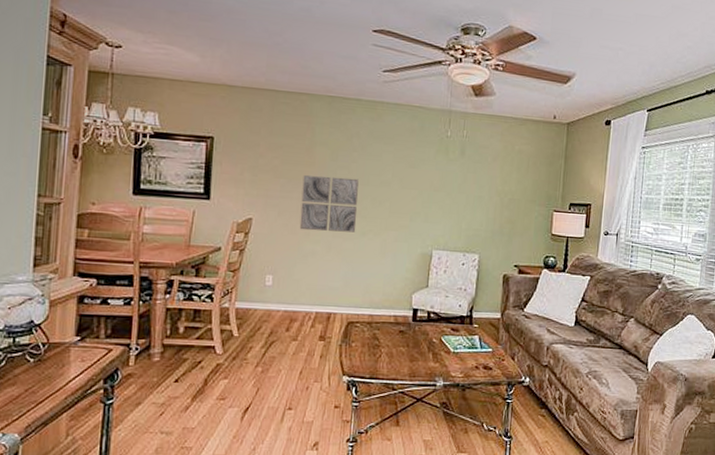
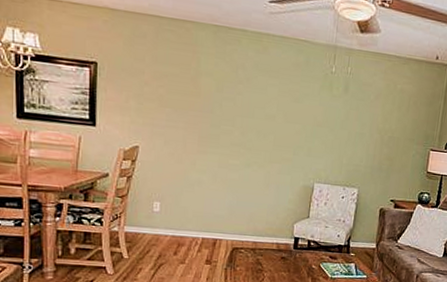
wall art: present [299,174,359,233] -> none [185,104,244,164]

